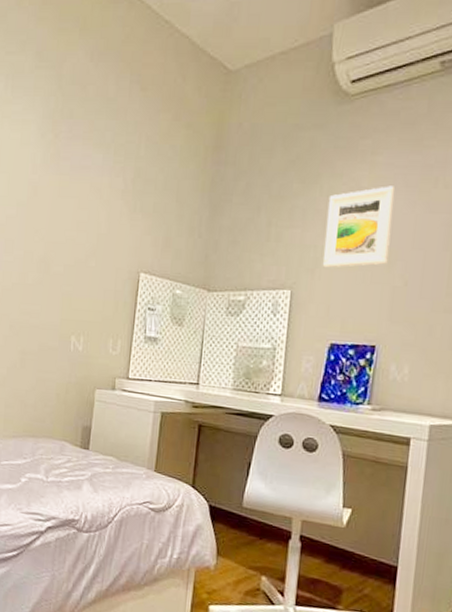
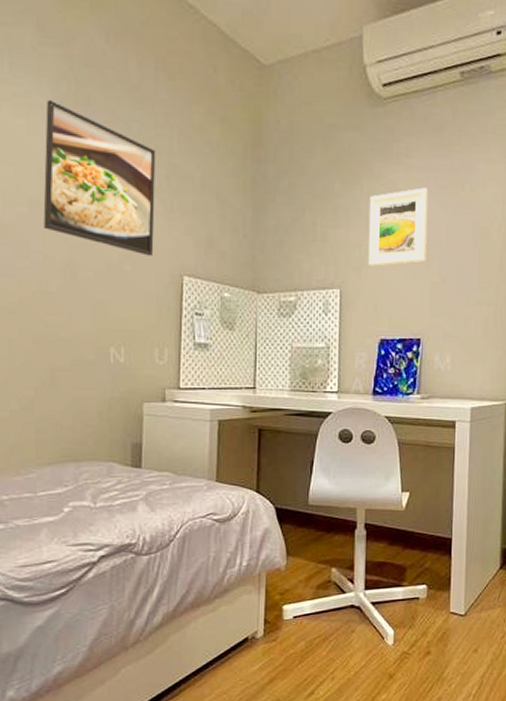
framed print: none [26,115,125,253] -> present [43,99,156,256]

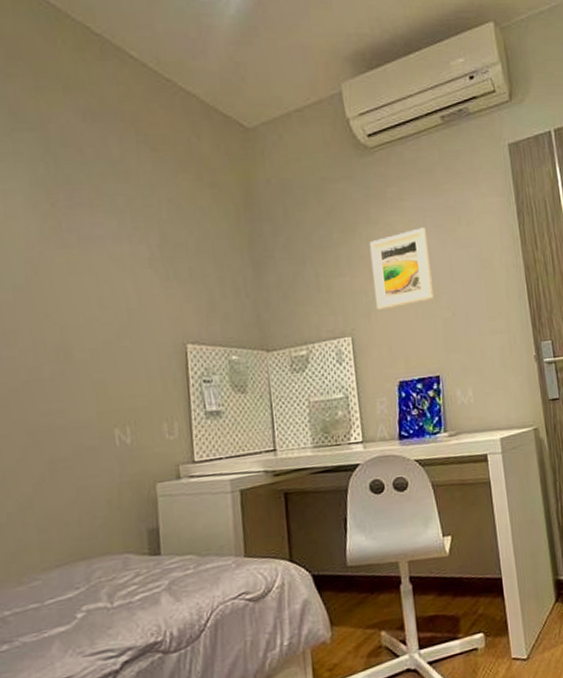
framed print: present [43,99,156,256] -> none [24,183,153,329]

